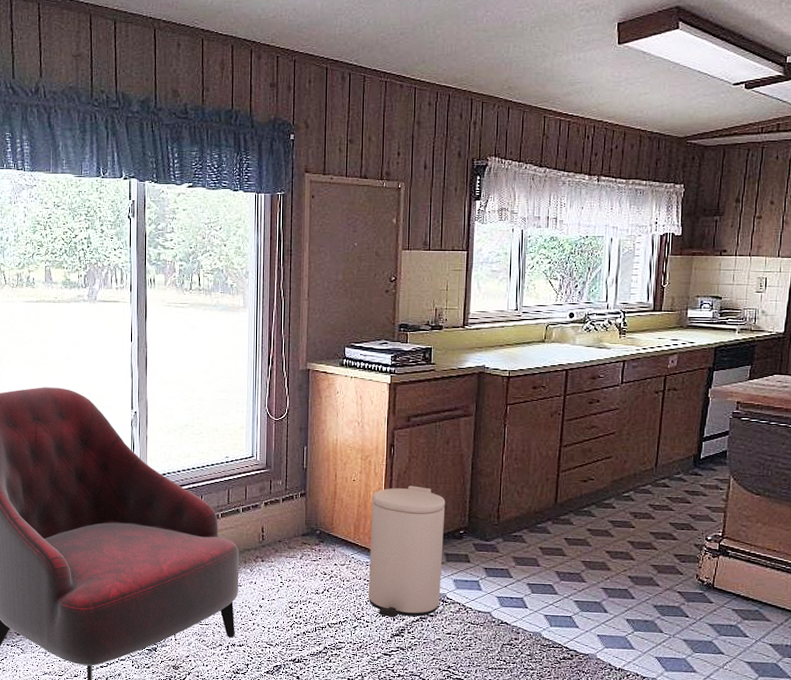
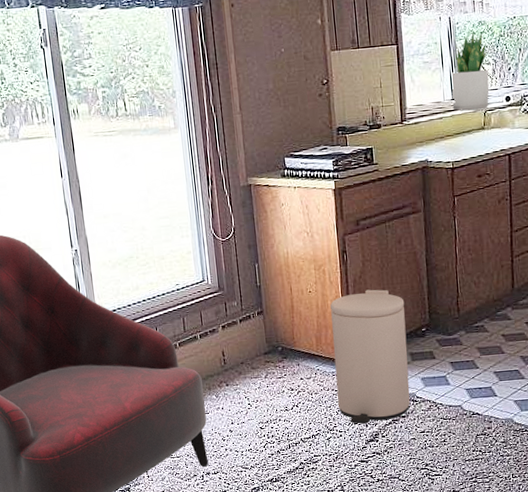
planter: none [515,247,558,323] -> present [450,32,490,111]

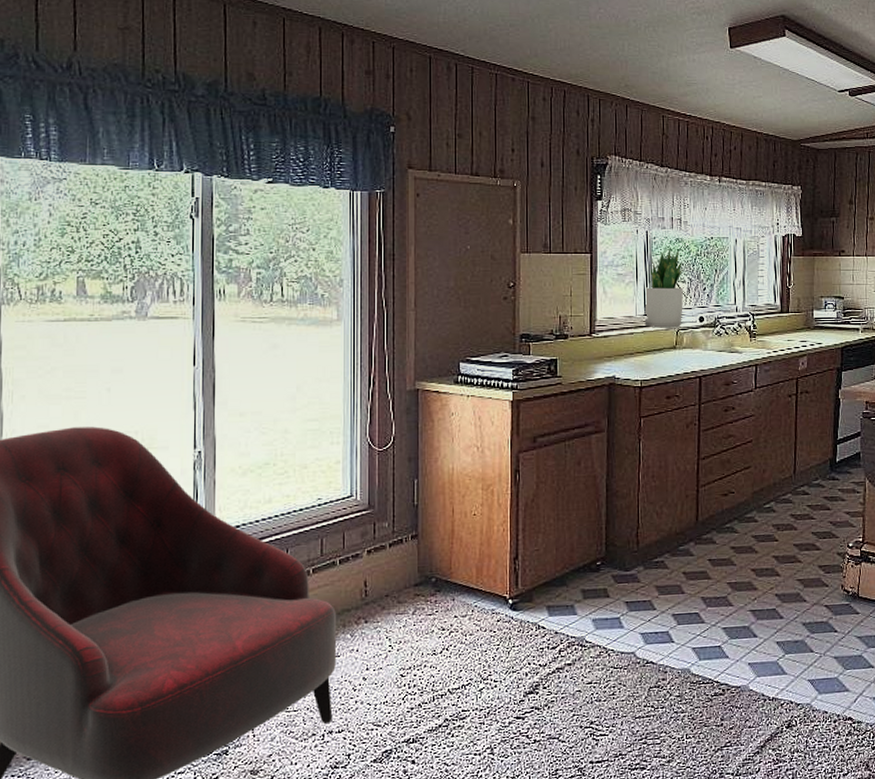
pedal bin: present [330,289,410,424] -> none [495,515,580,673]

